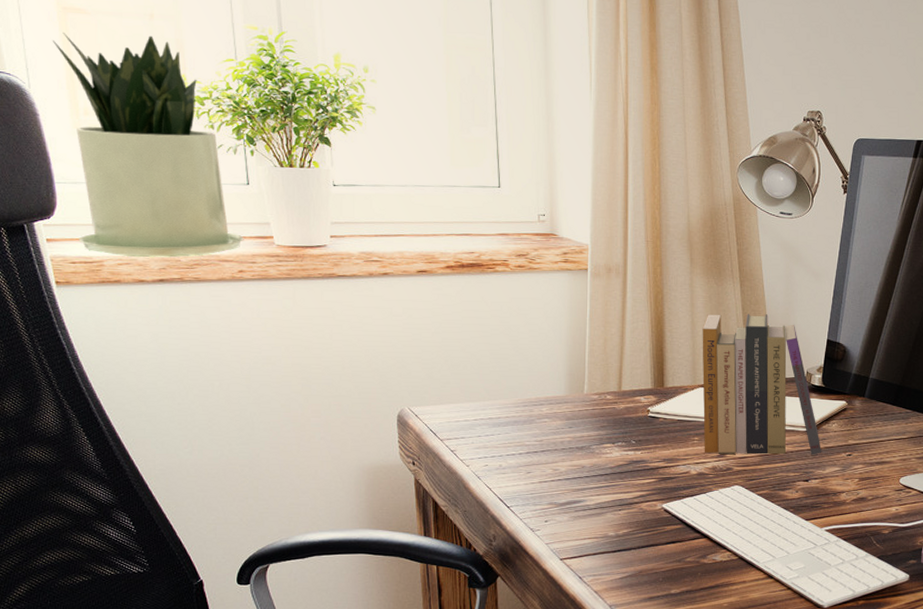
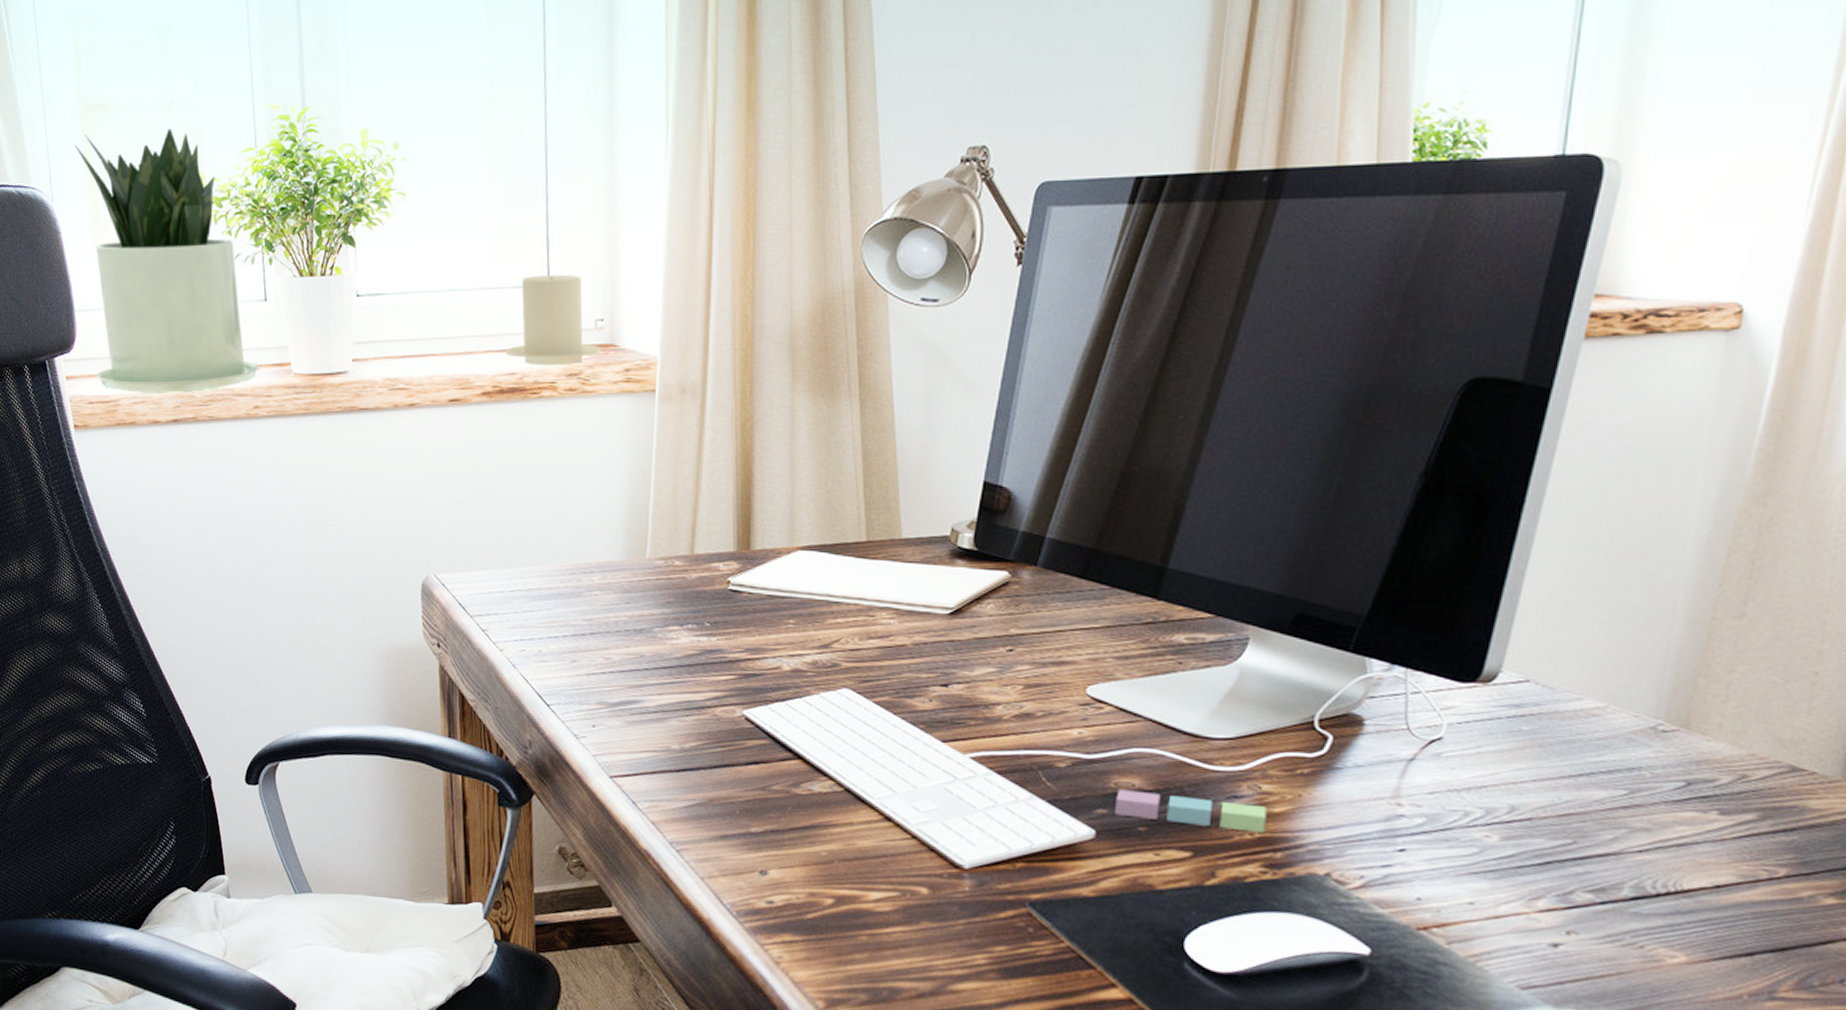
candle: none [464,178,545,248] -> present [504,274,602,365]
books: present [702,314,821,455] -> none [801,446,969,649]

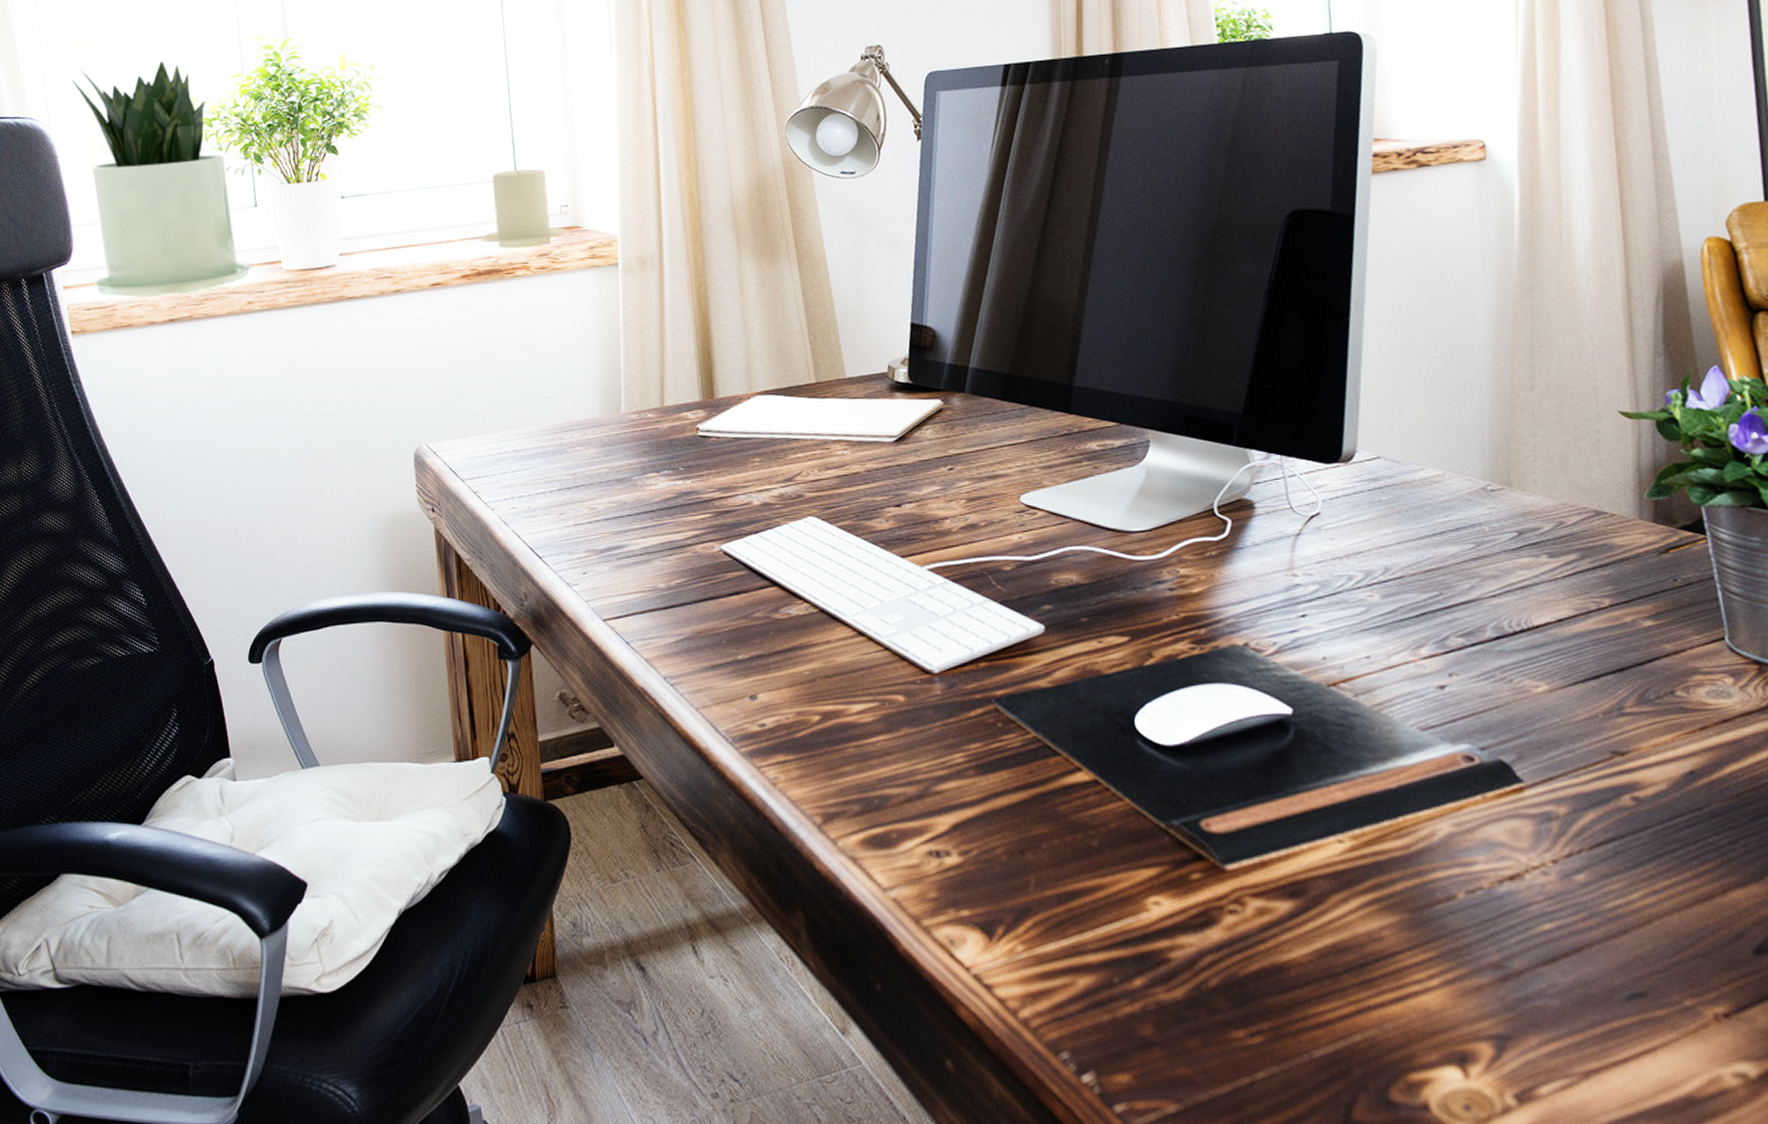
sticky notes: present [1115,789,1267,833] -> none [1058,585,1188,613]

